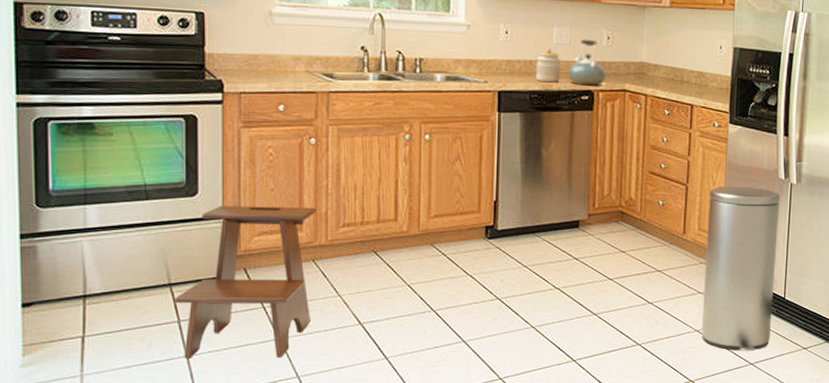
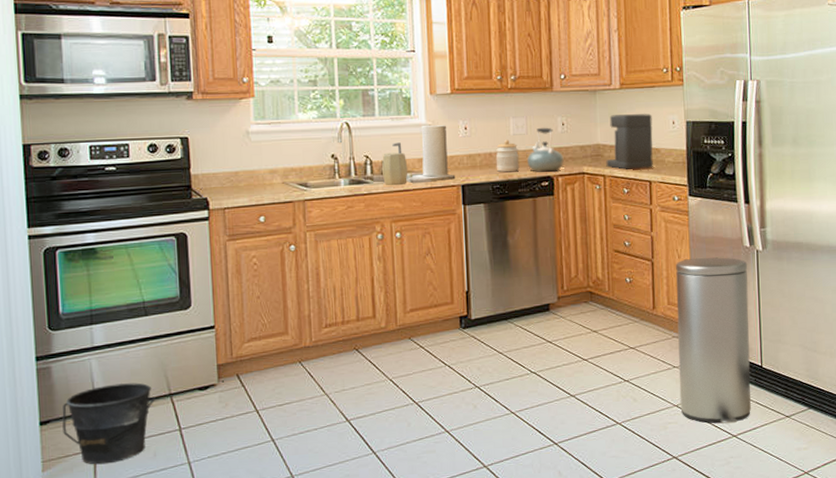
bucket: none [47,269,153,352] -> present [62,382,156,465]
step stool: present [175,206,316,359] -> none [175,311,302,465]
soap dispenser: none [414,40,443,86] -> present [381,142,408,186]
paper towel: none [441,25,492,86] -> present [407,125,456,184]
coffee maker: none [649,33,700,92] -> present [606,114,653,171]

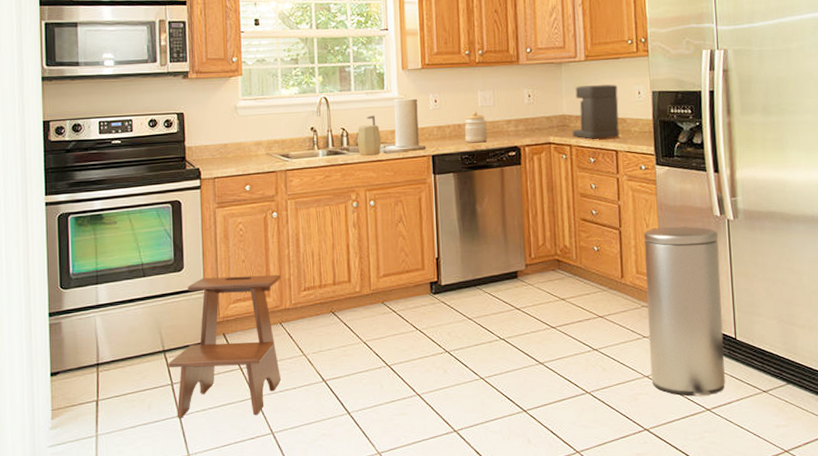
bucket: present [62,382,156,465] -> none [70,339,151,415]
step stool: none [175,311,302,465] -> present [168,274,282,418]
kettle: present [526,127,564,172] -> none [494,99,531,143]

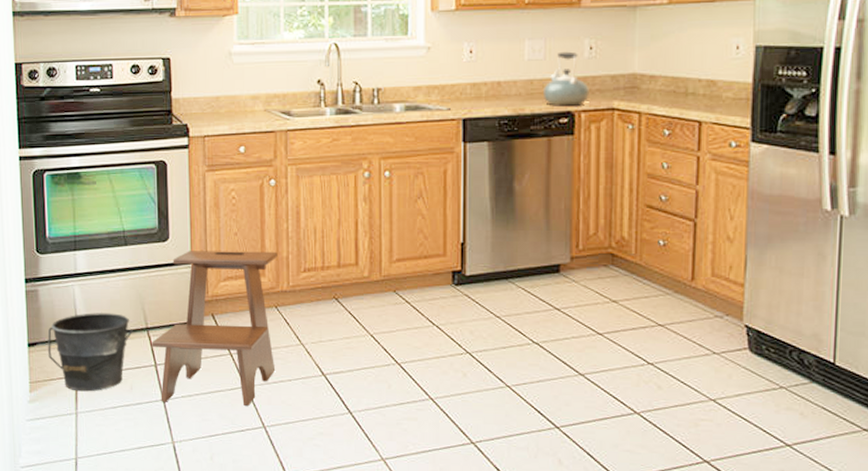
bucket: none [70,339,151,415] -> present [47,313,133,392]
soap dispenser: present [356,115,382,157] -> none [371,67,402,118]
paper towel: present [381,98,426,155] -> none [400,47,456,116]
jar: present [464,111,488,142] -> none [505,65,534,104]
kettle: none [494,99,531,143] -> present [542,51,589,106]
coffee maker: present [572,84,619,140] -> none [643,36,709,107]
pedal bin: present [644,226,725,397] -> none [718,222,826,430]

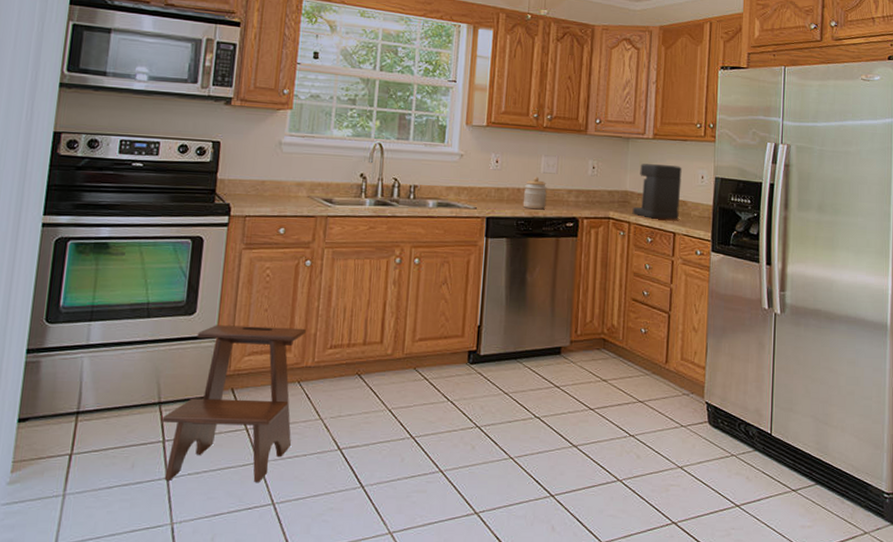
bucket: present [47,313,133,392] -> none [40,386,144,471]
jar: none [505,65,534,104] -> present [522,176,547,209]
kettle: present [542,51,589,106] -> none [553,168,591,213]
coffee maker: none [643,36,709,107] -> present [632,163,682,220]

